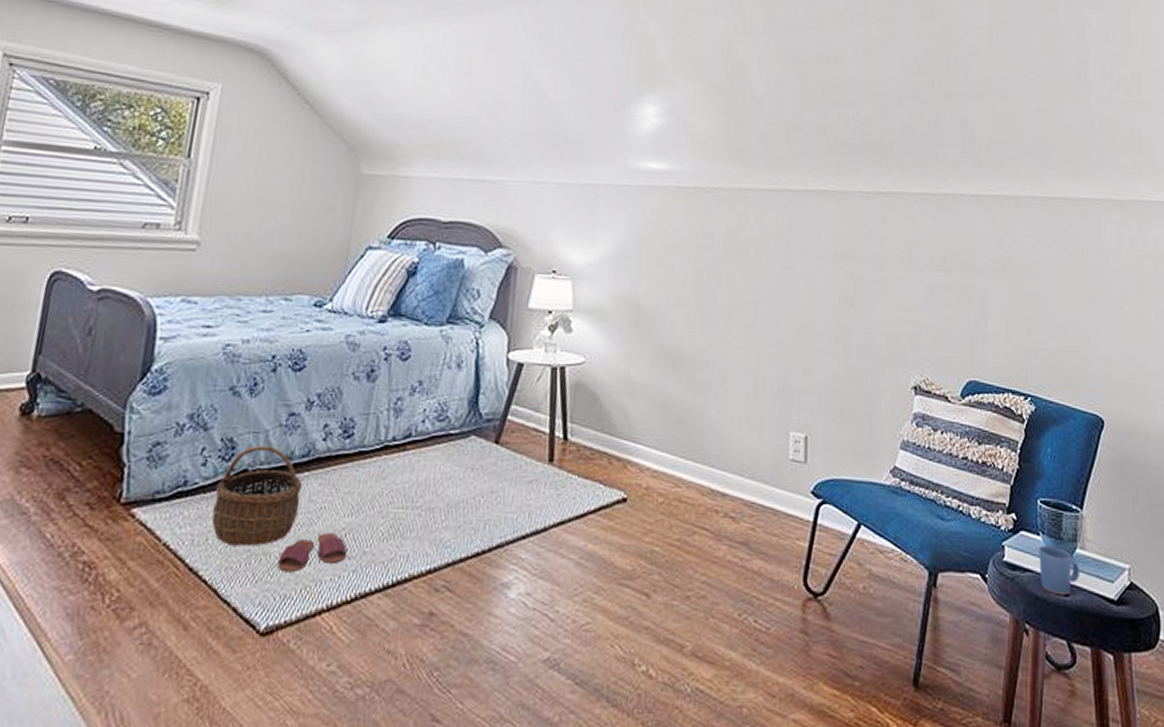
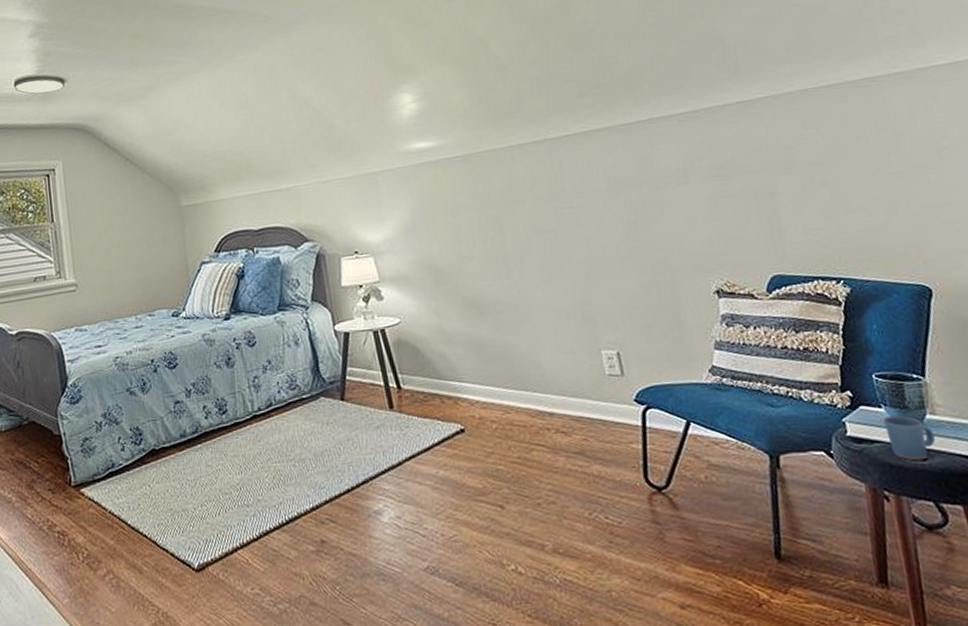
wicker basket: present [211,445,303,546] -> none [135,428,201,508]
slippers: present [277,532,347,573] -> none [194,487,245,522]

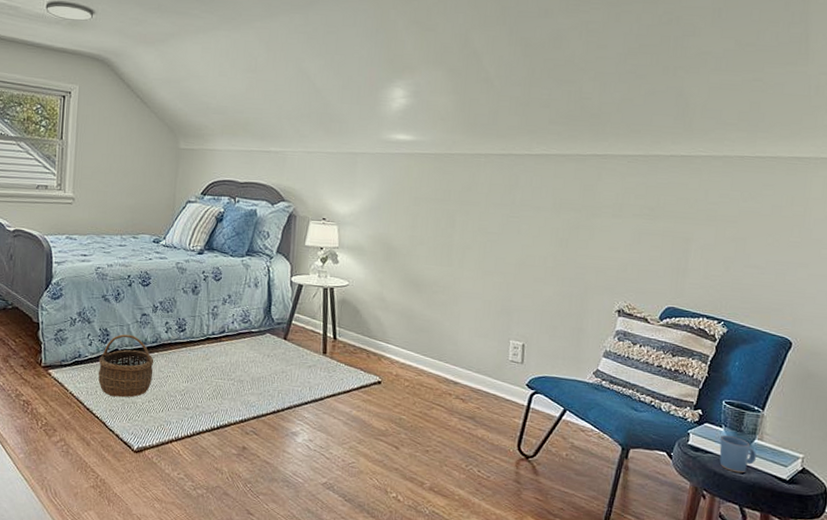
wicker basket: none [135,428,201,508] -> present [98,334,154,398]

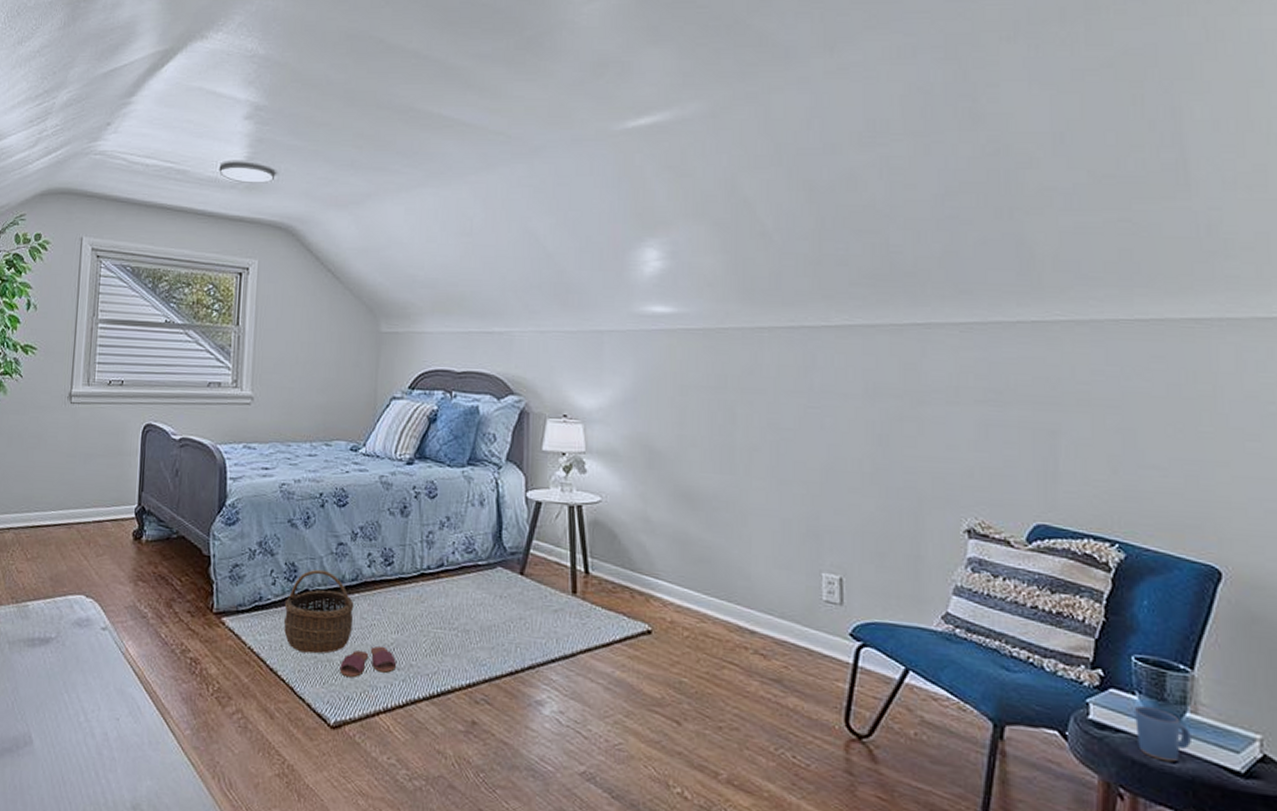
slippers: none [141,392,186,416] -> present [339,646,396,678]

